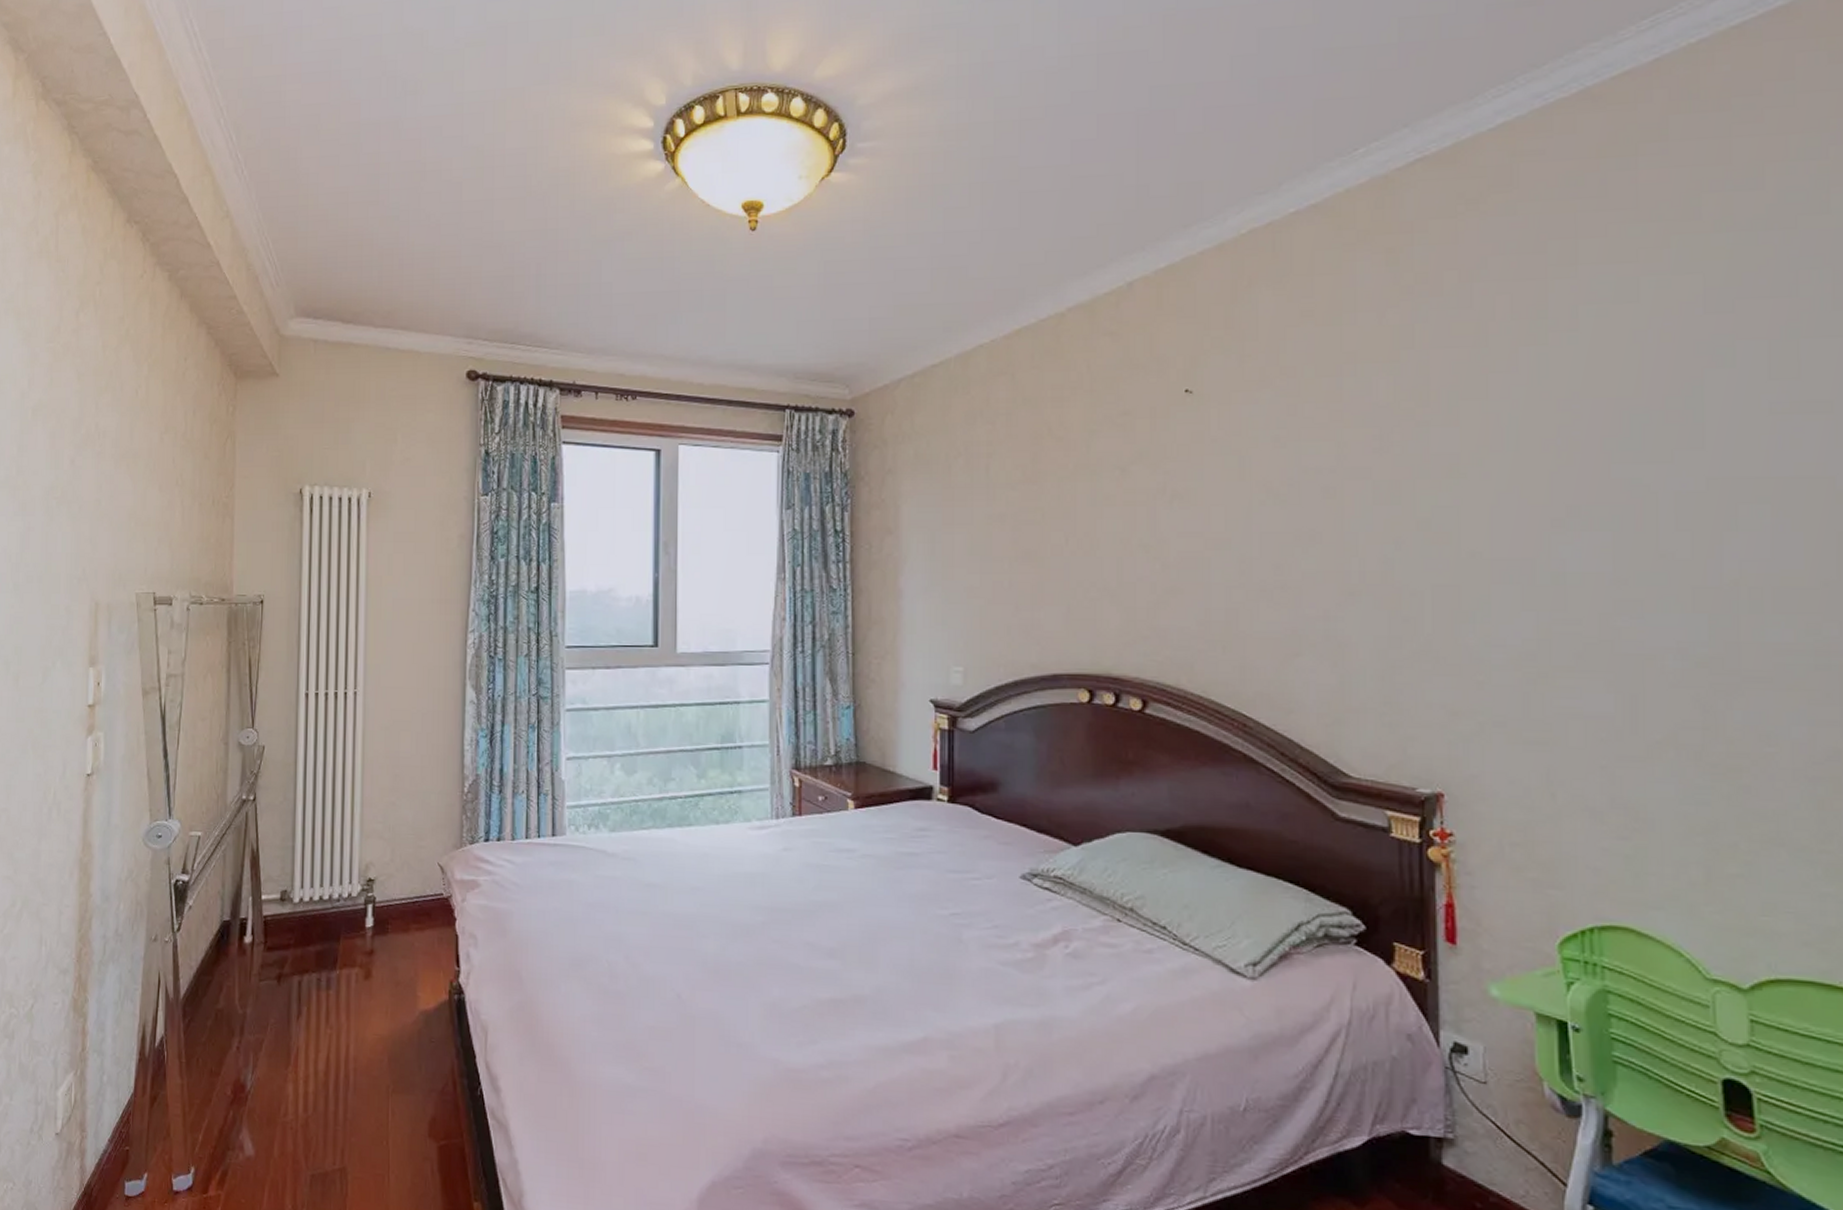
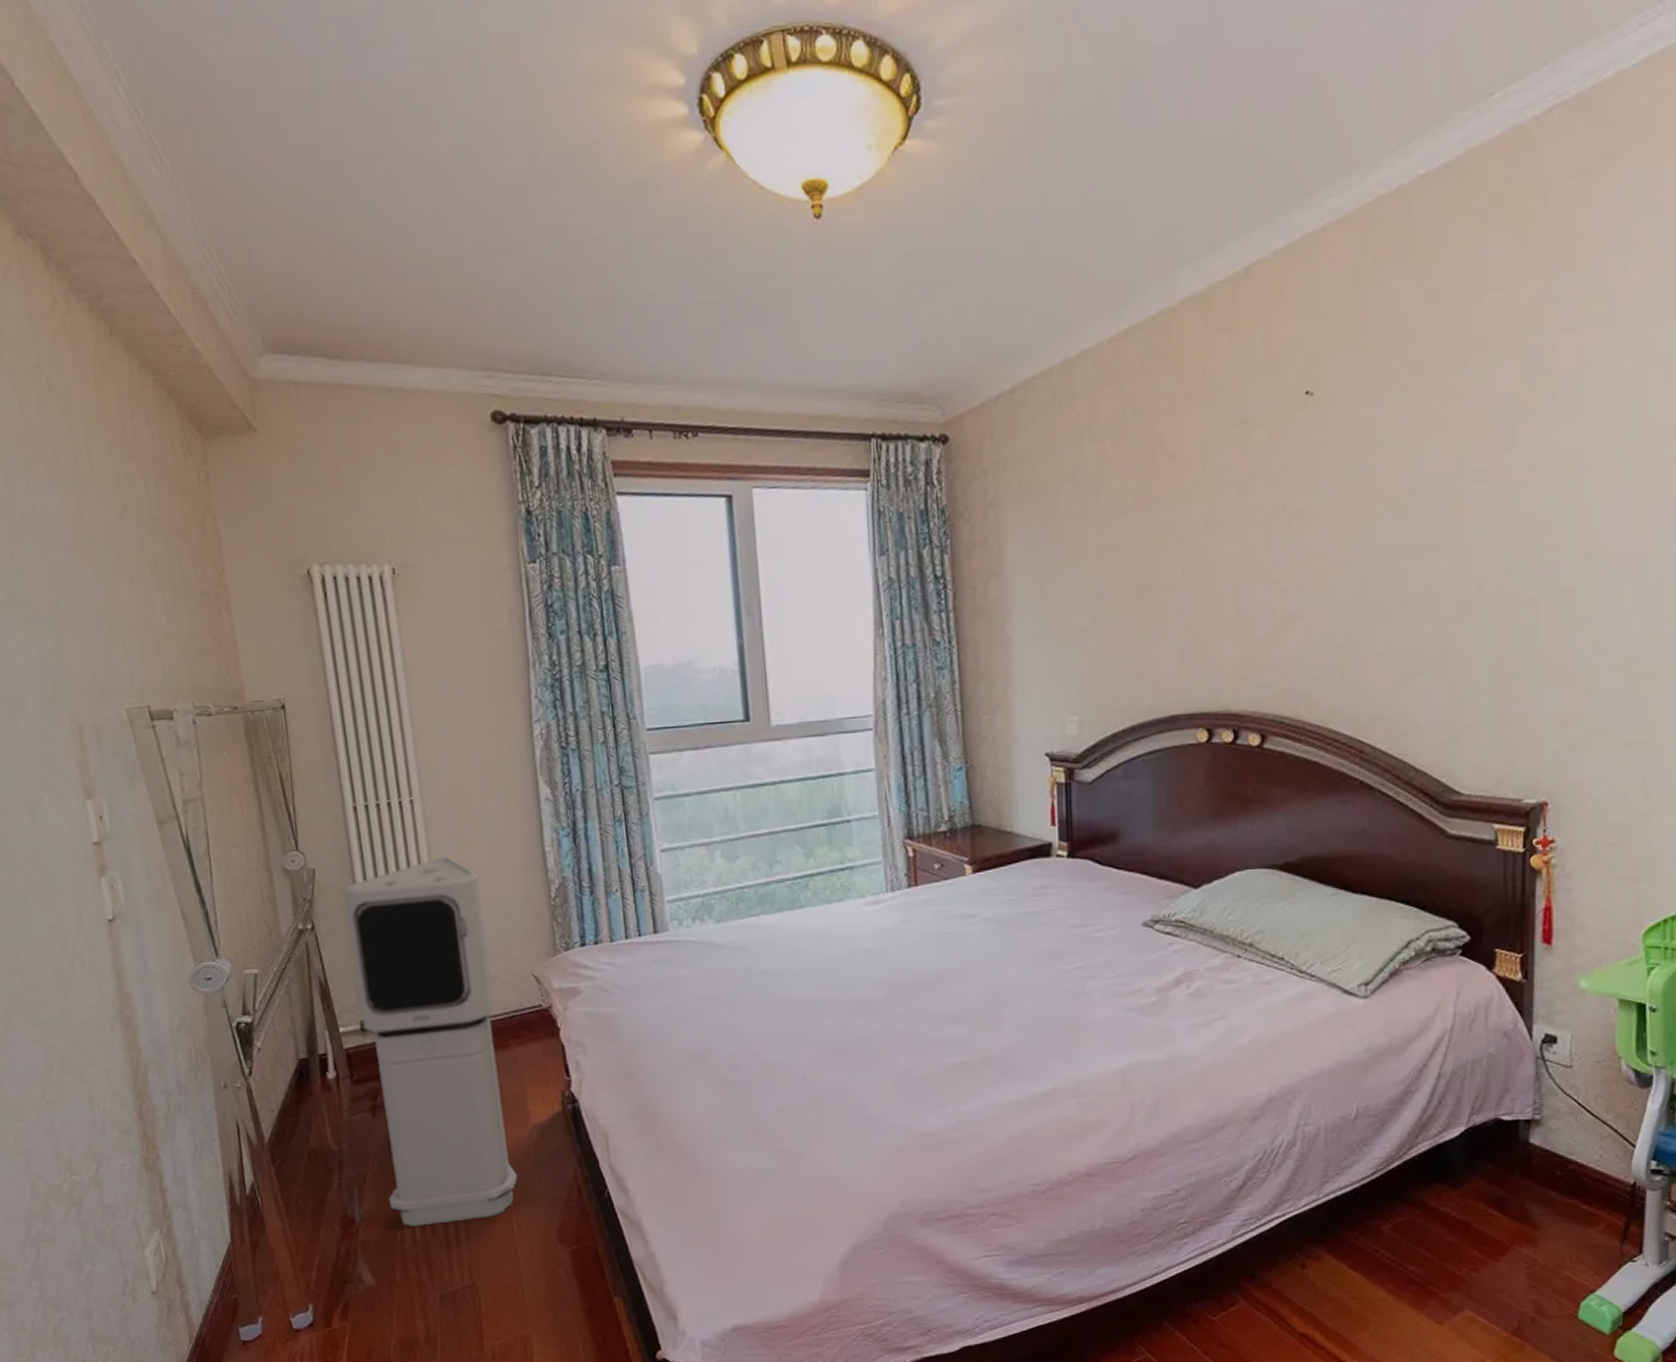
air purifier: none [279,745,404,1101] -> present [342,857,518,1226]

